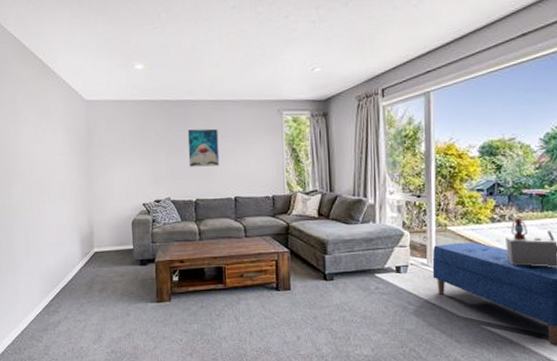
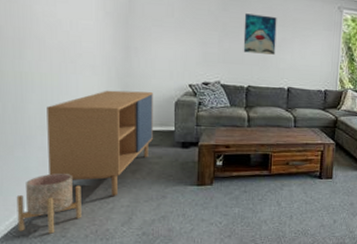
planter: none [9,295,60,352] -> present [16,173,82,234]
storage cabinet: none [29,214,115,315] -> present [46,90,153,196]

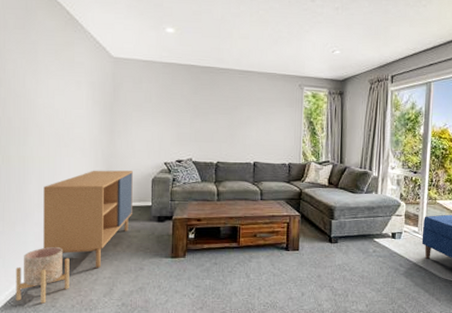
wall art: present [243,13,277,55] -> none [212,95,243,132]

